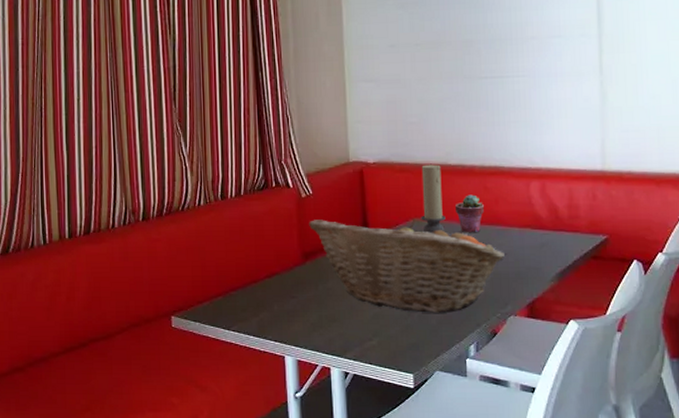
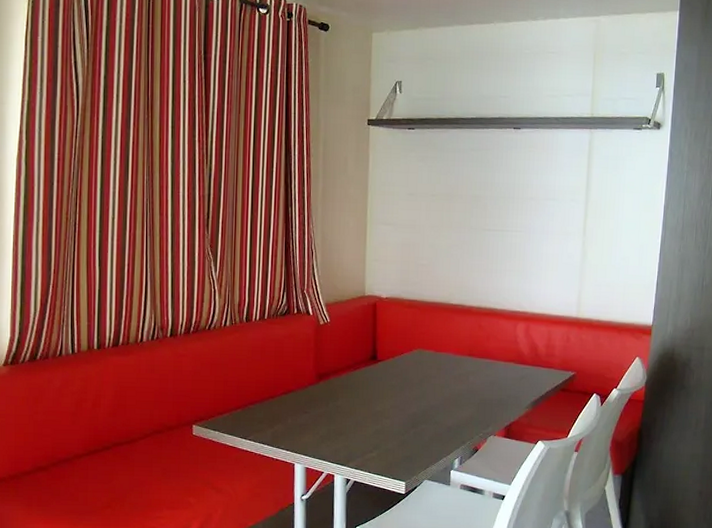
fruit basket: present [309,219,505,313] -> none [325,345,491,431]
candle holder: present [421,163,446,234] -> none [423,302,444,363]
potted succulent: present [454,194,485,232] -> none [452,331,478,363]

